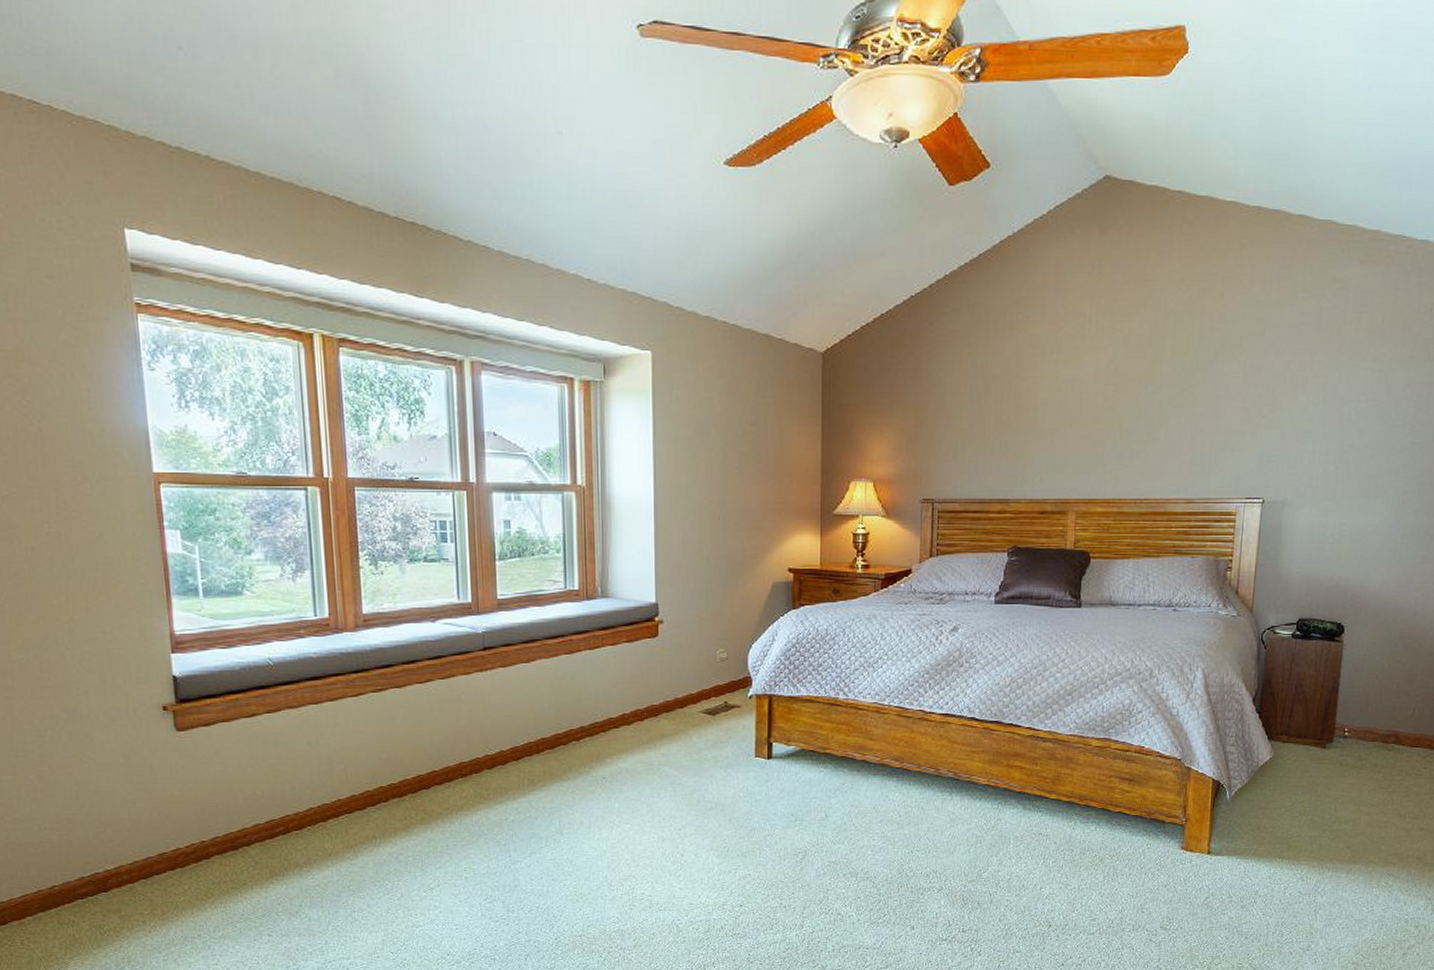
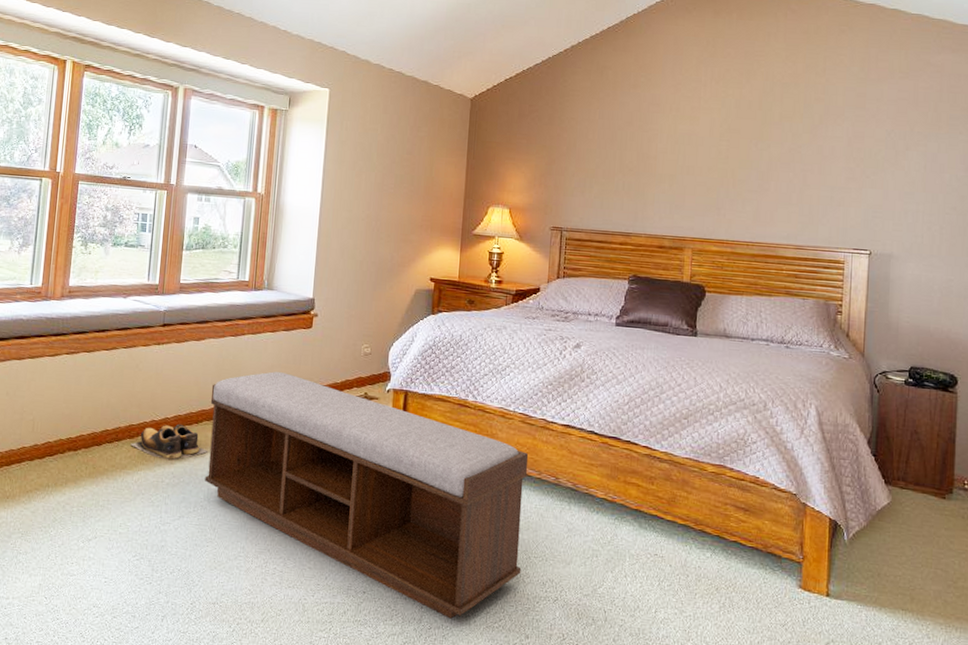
shoes: none [464,756,553,796] -> present [131,423,207,460]
bench: none [549,689,907,920] -> present [205,371,529,619]

